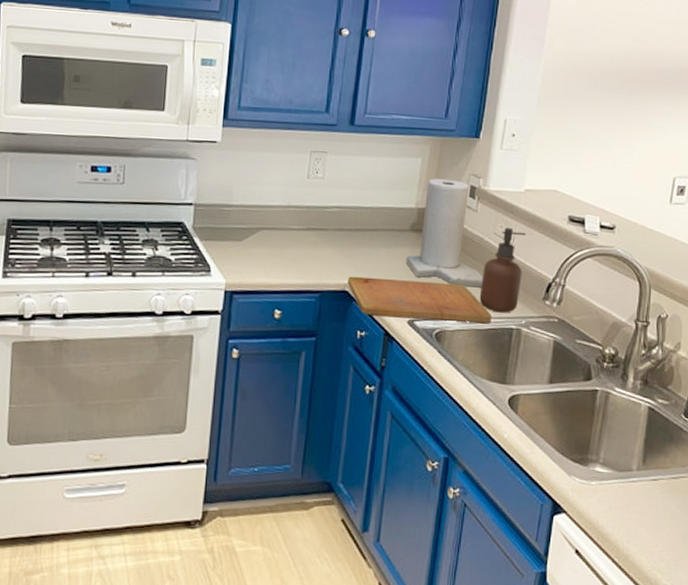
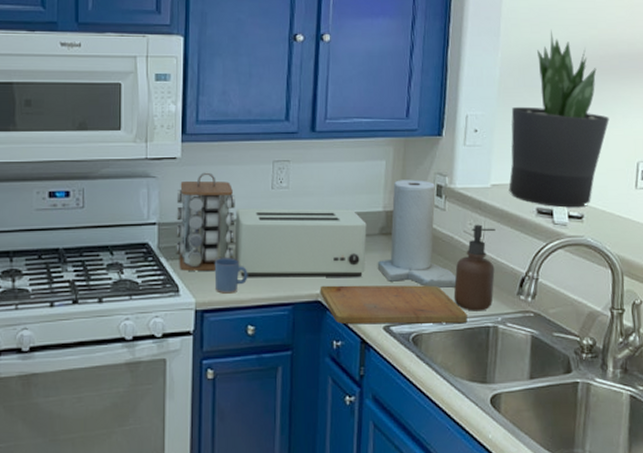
spice rack: none [210,157,271,255] -> present [176,172,236,272]
mug: none [245,242,279,277] -> present [214,258,248,294]
toaster: none [266,195,398,270] -> present [234,208,367,278]
planter: none [542,40,649,217] -> present [508,30,610,207]

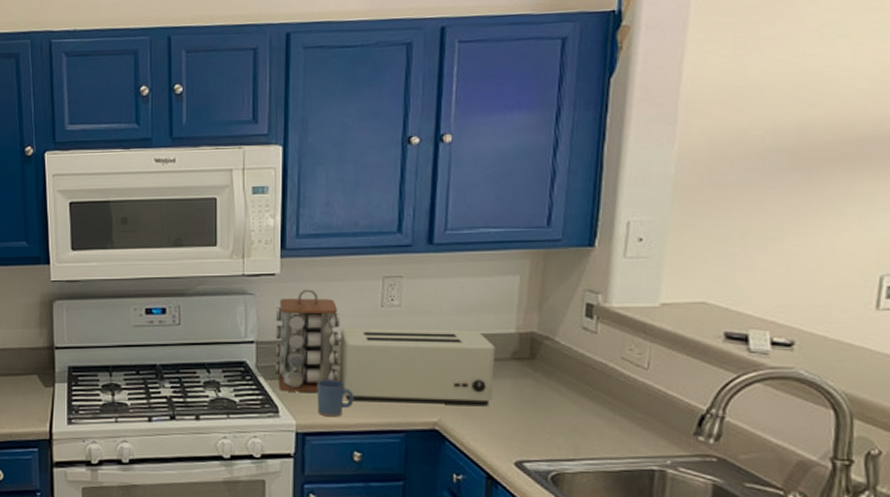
cutting board: present [319,285,468,324] -> none [437,413,624,464]
paper towel: present [377,180,457,288] -> none [507,297,611,423]
soap dispenser: present [453,224,495,311] -> none [606,350,665,452]
planter: present [508,30,610,207] -> none [685,113,838,331]

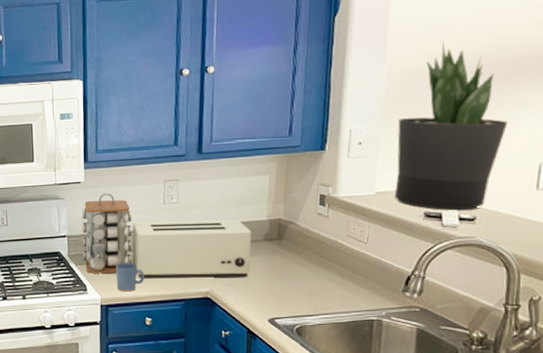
planter: none [685,113,838,331] -> present [394,41,508,210]

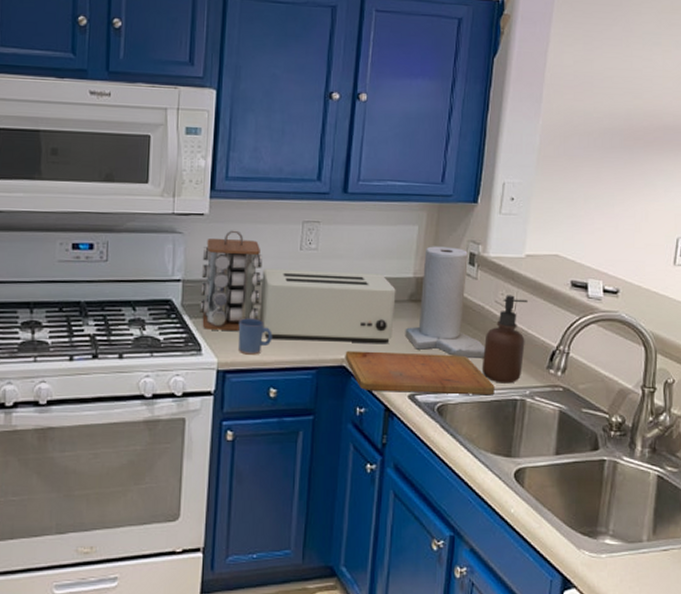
cutting board: none [208,283,351,317] -> present [345,350,495,394]
paper towel: none [262,191,340,286] -> present [405,246,486,358]
soap dispenser: none [337,229,380,307] -> present [482,295,528,384]
planter: present [394,41,508,210] -> none [543,99,651,281]

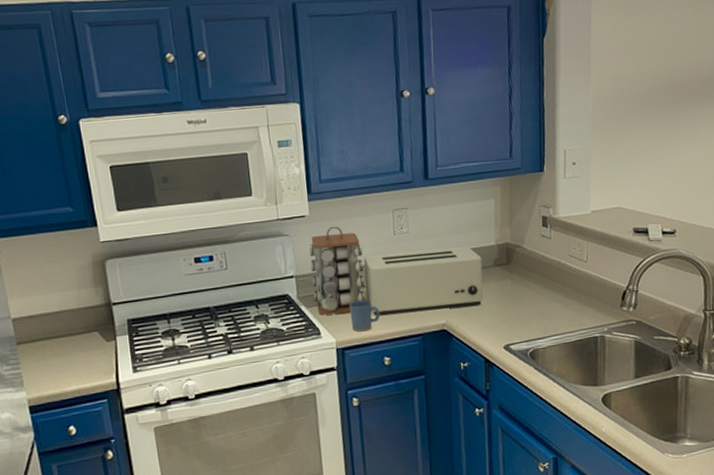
cutting board: present [345,350,495,394] -> none [444,305,578,348]
paper towel: present [405,246,486,358] -> none [493,213,566,308]
soap dispenser: present [482,295,528,384] -> none [563,248,600,325]

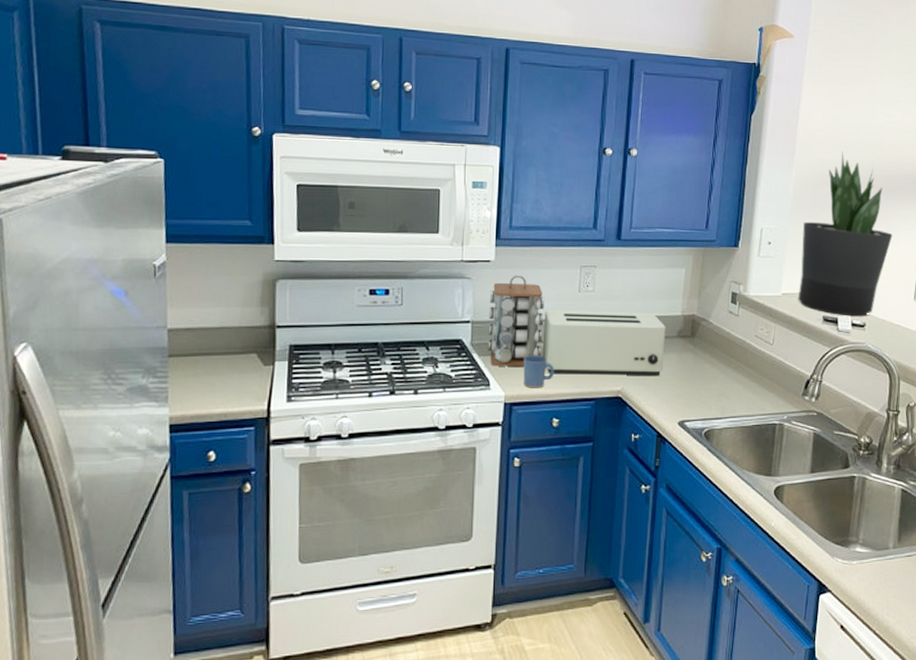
planter: none [605,63,695,225] -> present [798,151,893,316]

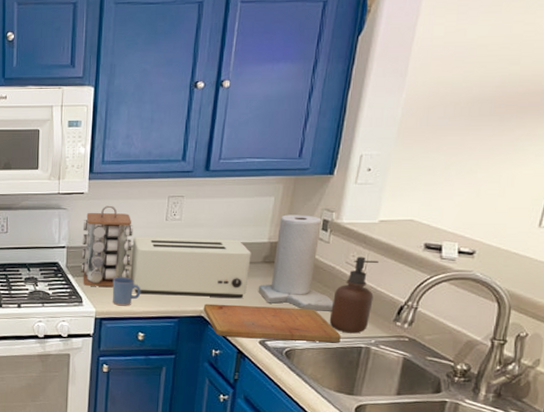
cutting board: none [620,383,756,420] -> present [203,303,341,342]
paper towel: none [674,287,747,387] -> present [258,214,334,311]
soap dispenser: none [744,330,784,410] -> present [329,256,379,334]
planter: present [798,151,893,316] -> none [397,68,520,243]

